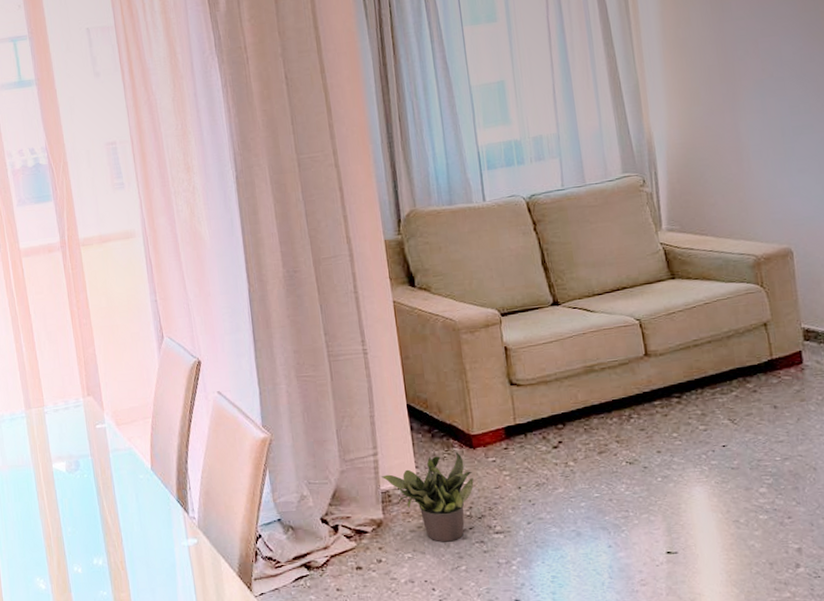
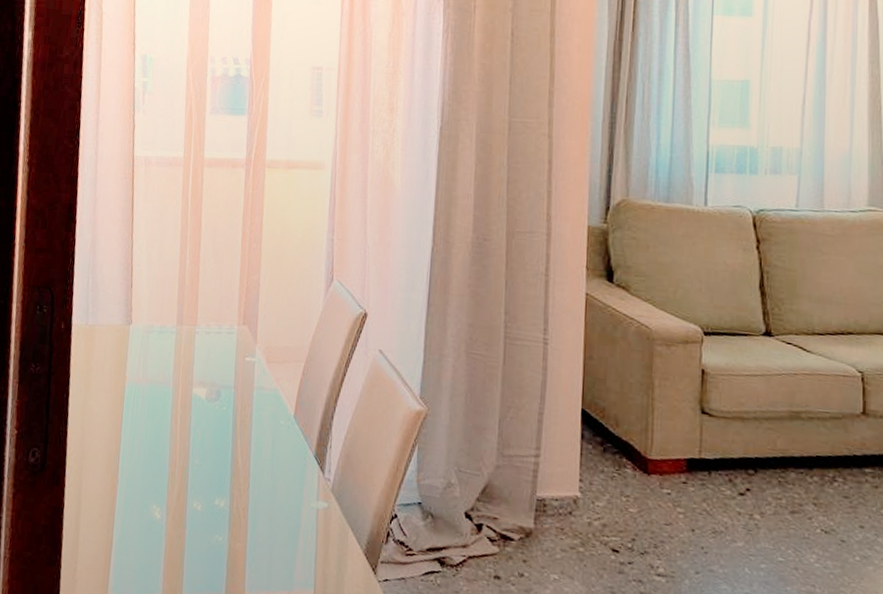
potted plant: present [381,451,474,542] -> none [540,472,642,573]

